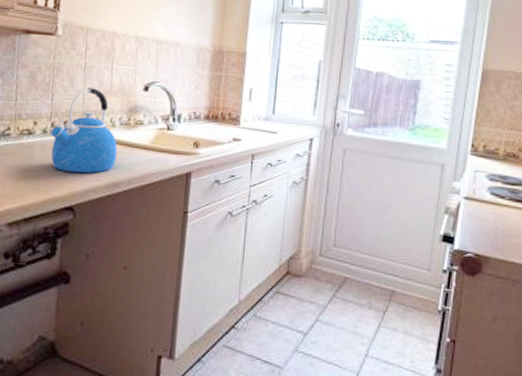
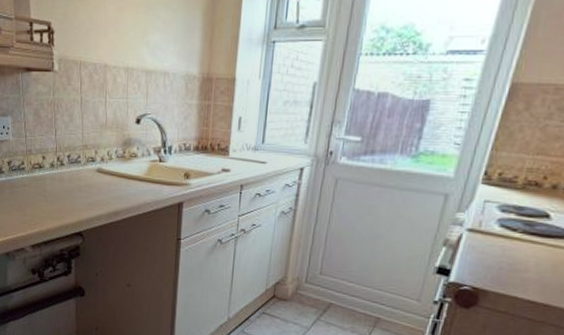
kettle: present [50,88,118,173] -> none [57,122,116,203]

